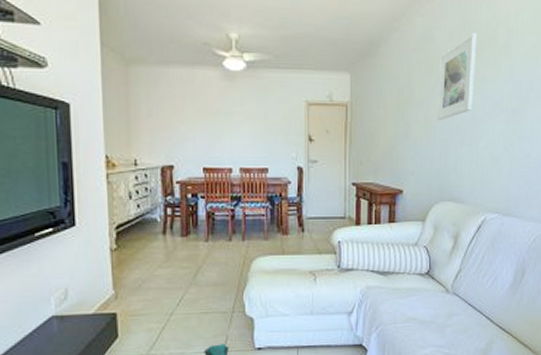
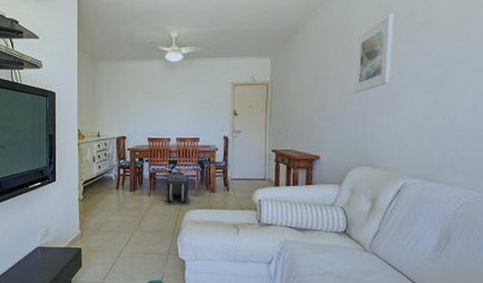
backpack: none [228,210,256,248] -> present [166,171,189,202]

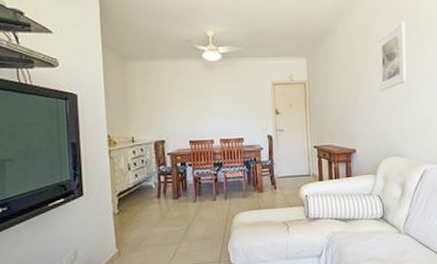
backpack: present [166,171,189,202] -> none [212,174,237,206]

